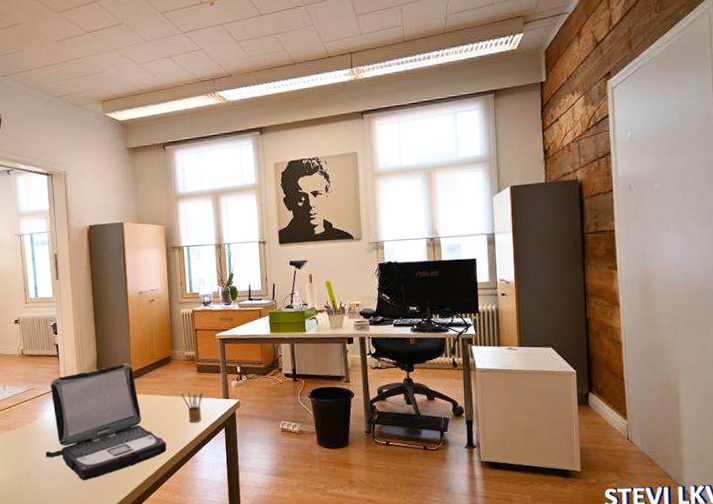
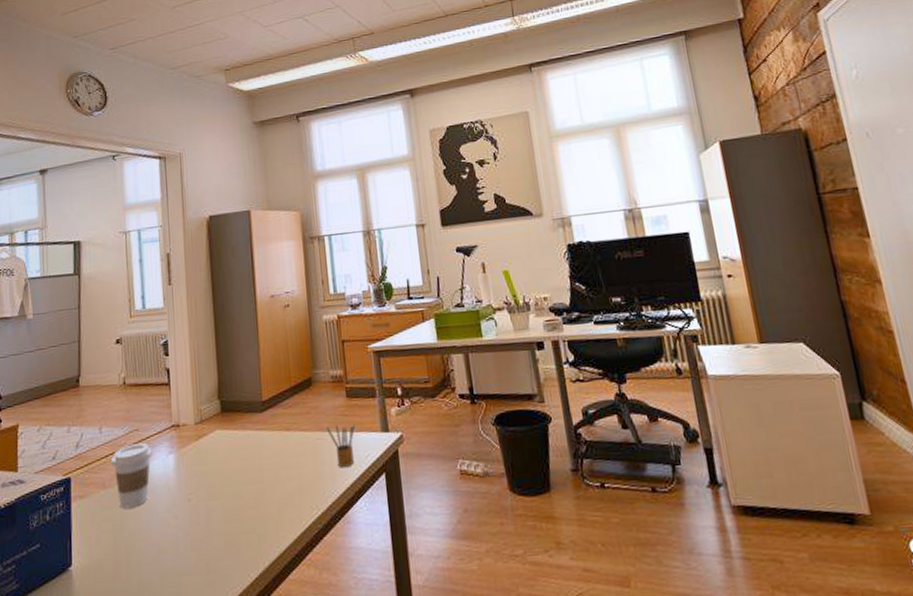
coffee cup: none [14,399,46,445] -> present [111,443,153,509]
laptop: present [45,364,167,481] -> none [150,390,310,557]

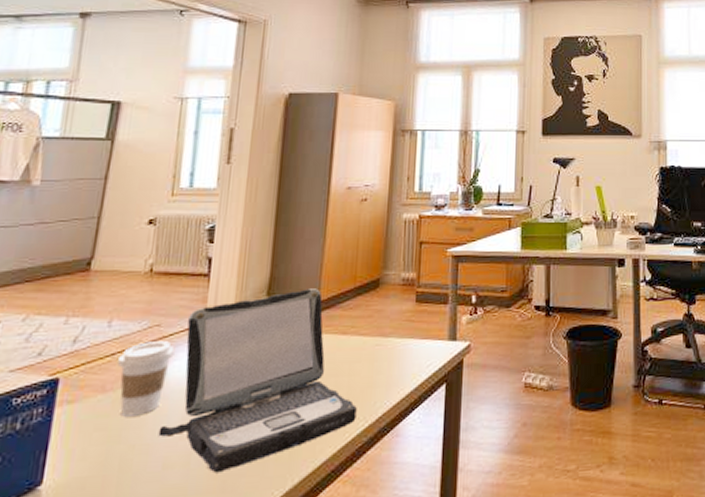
laptop: none [150,390,310,557] -> present [158,288,357,473]
pencil box: present [327,424,355,467] -> none [389,329,420,376]

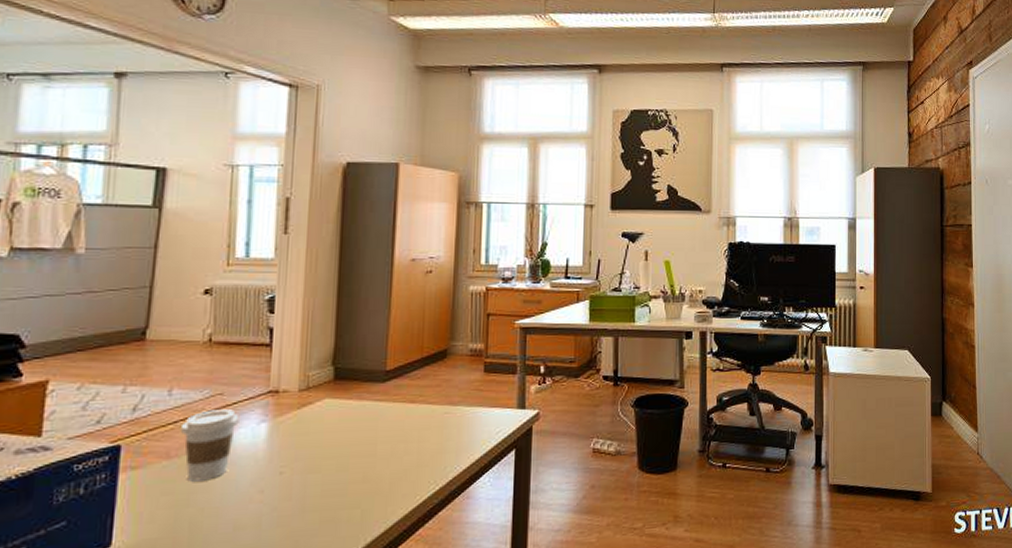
laptop: present [158,288,357,473] -> none [227,359,427,534]

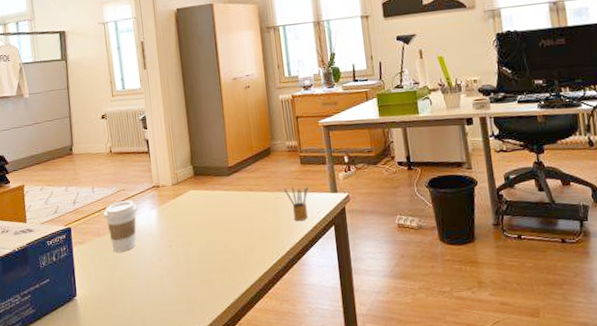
pencil box: none [457,398,489,442] -> present [284,186,308,221]

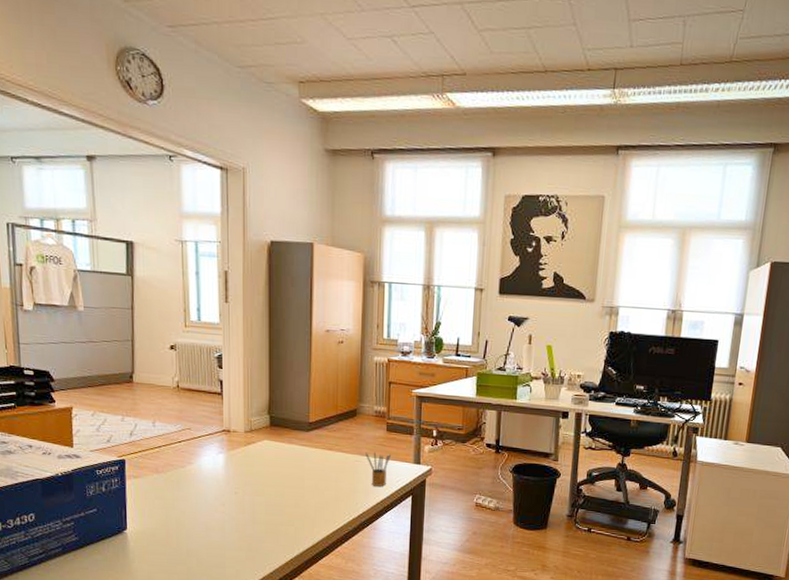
coffee cup: present [104,200,138,252] -> none [164,440,204,492]

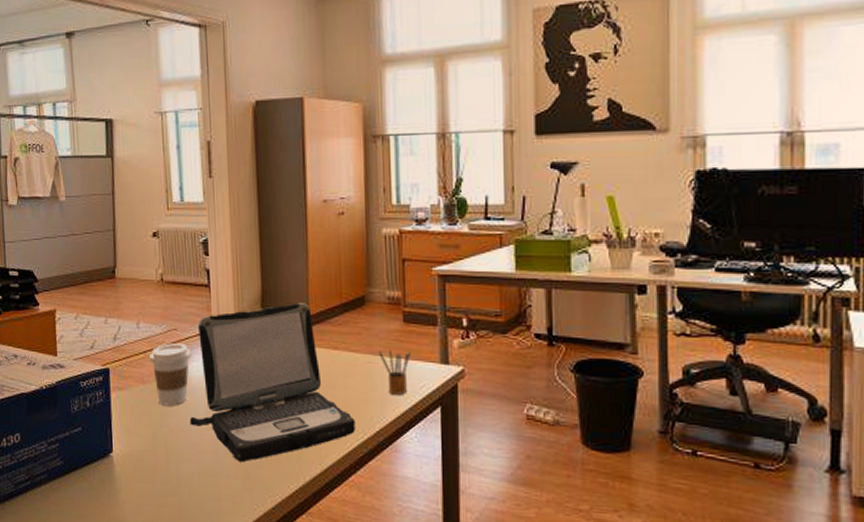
coffee cup: none [164,440,204,492] -> present [150,343,192,406]
laptop: none [200,412,343,538] -> present [189,303,355,463]

